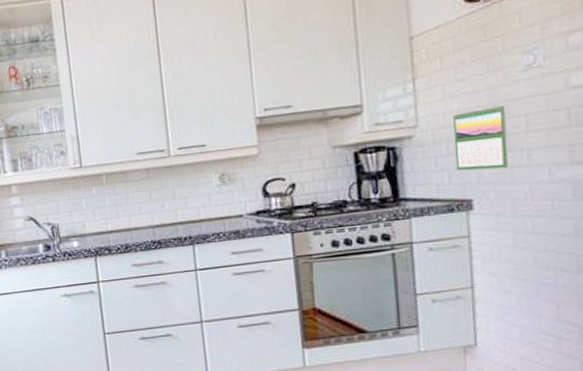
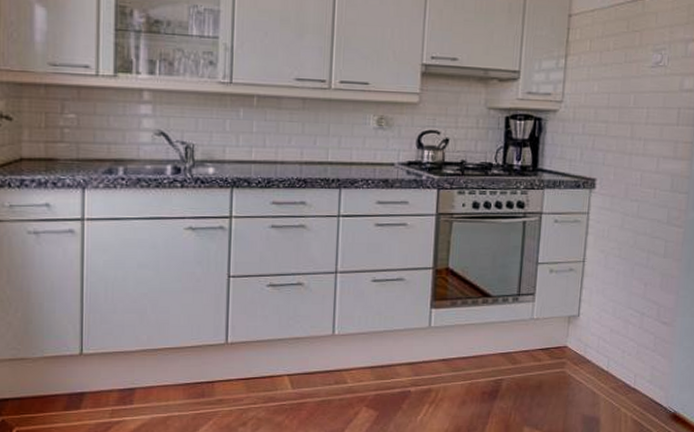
calendar: present [453,103,509,171] -> none [587,93,633,154]

